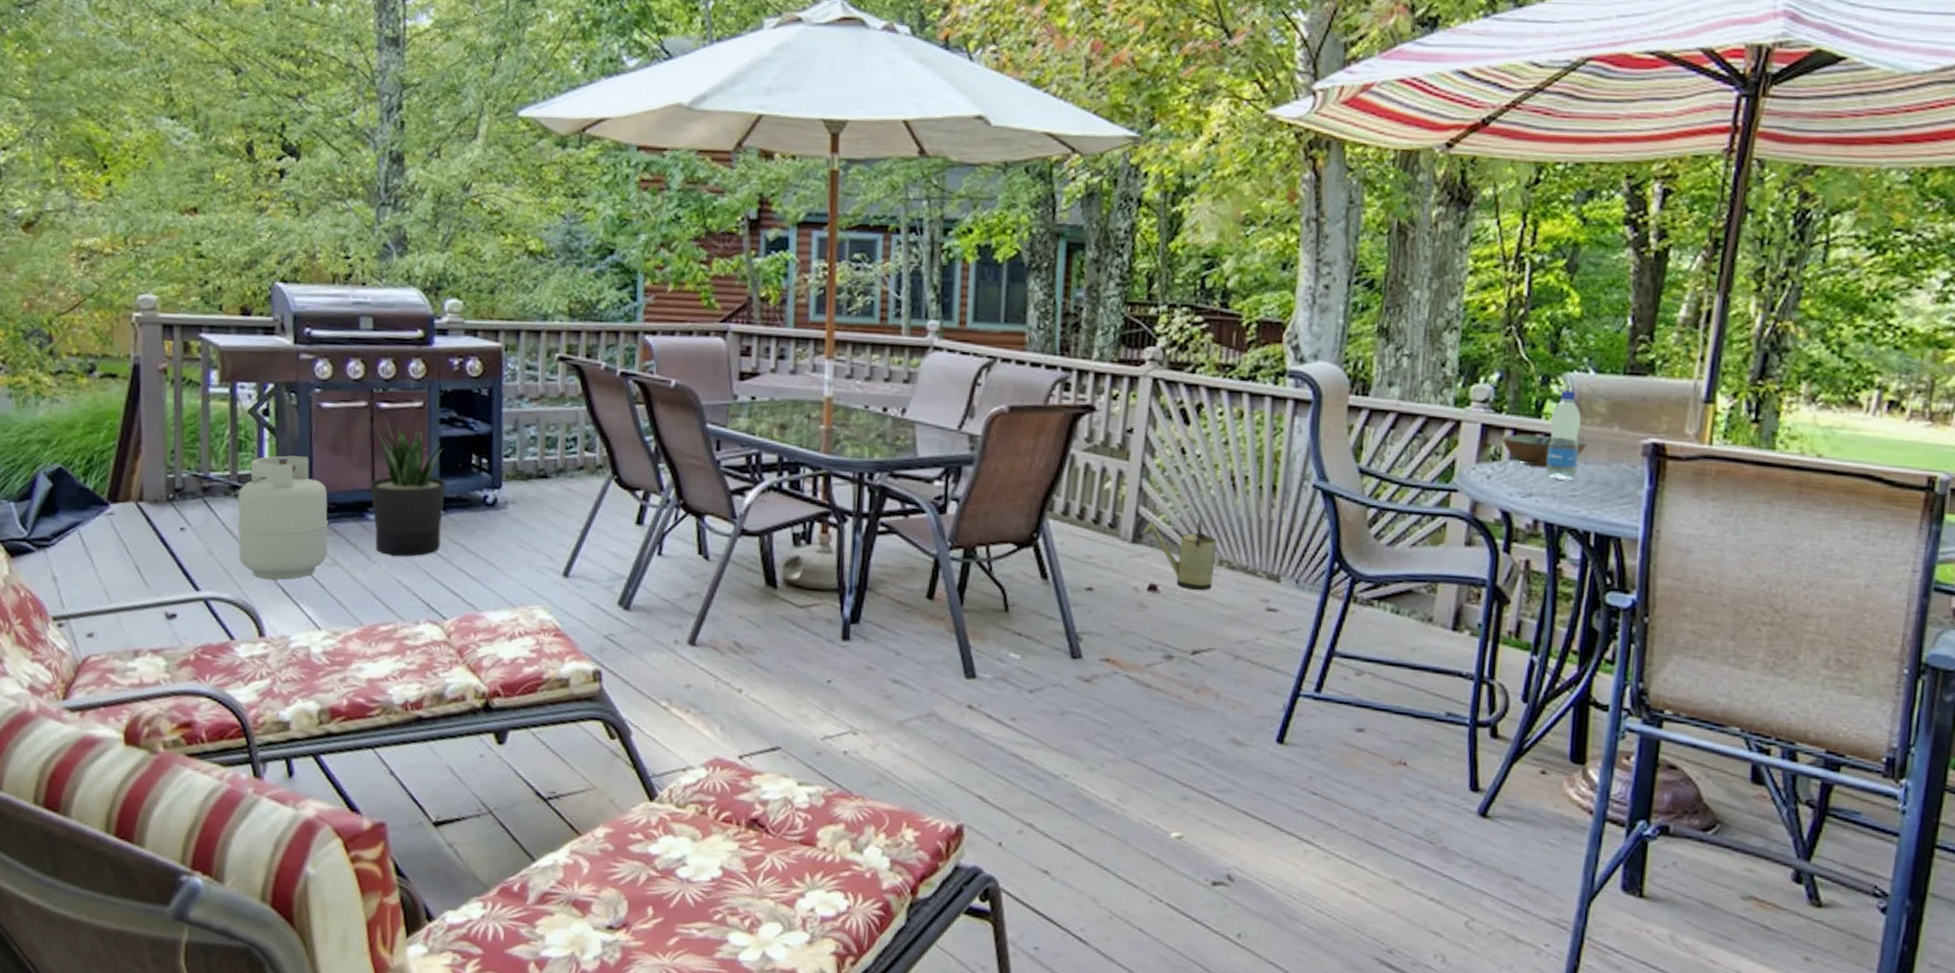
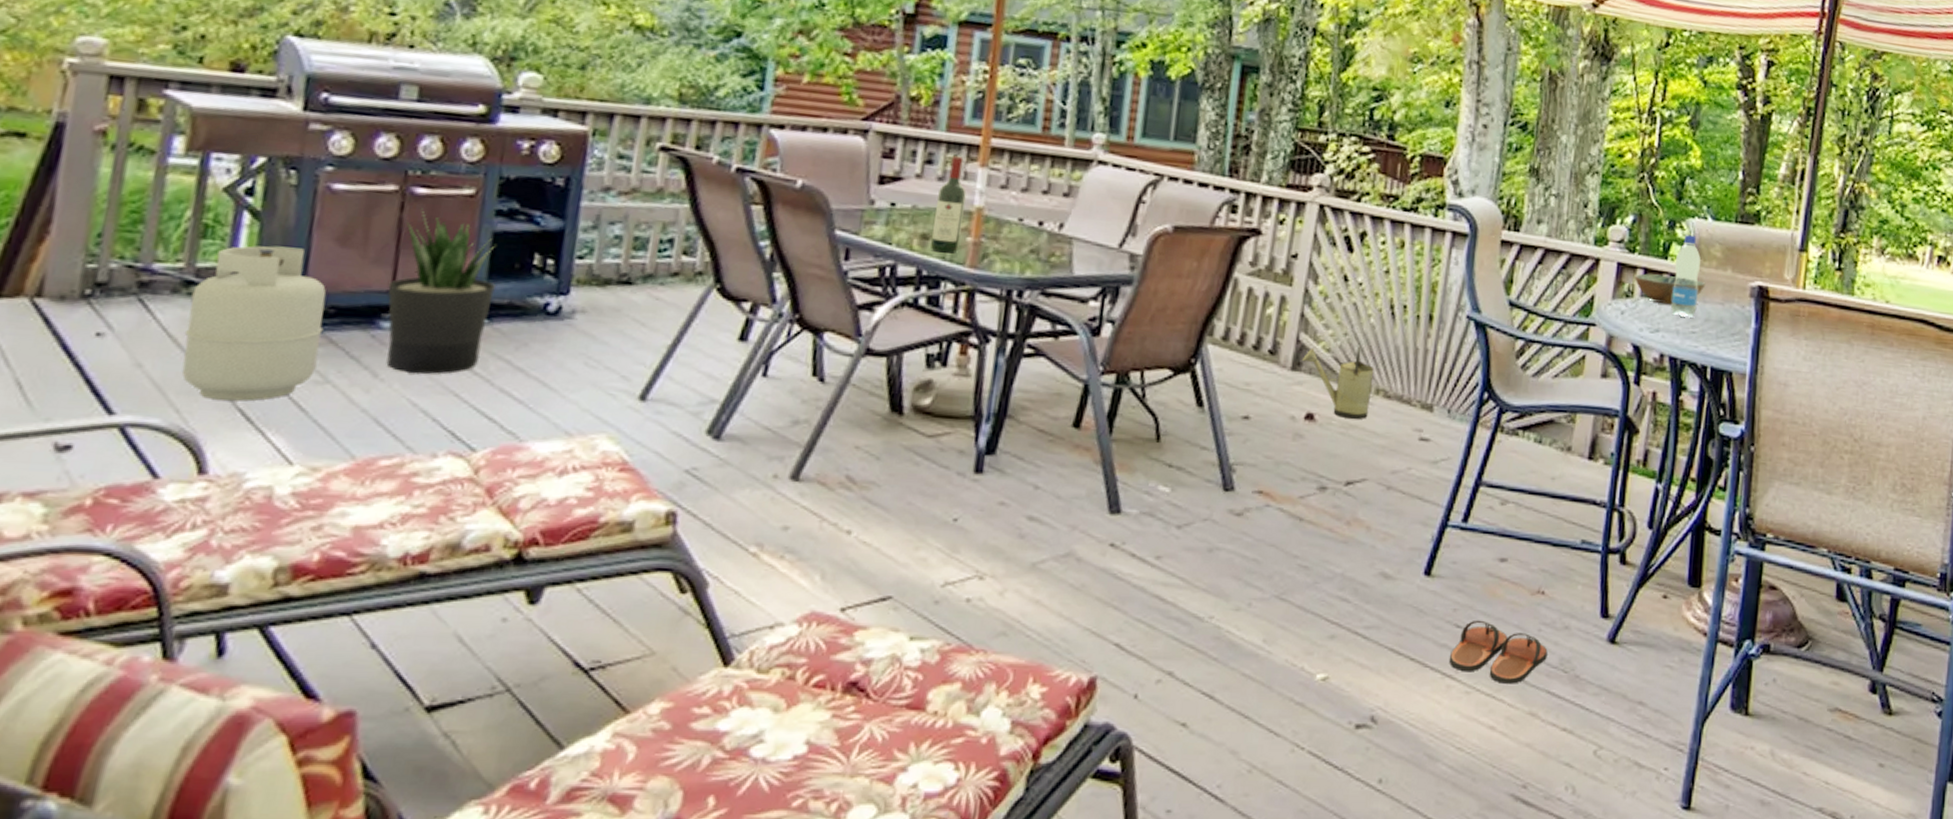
wine bottle: none [788,350,816,441] -> present [930,156,966,254]
flip-flop: none [1305,788,1412,852] -> present [1449,620,1548,684]

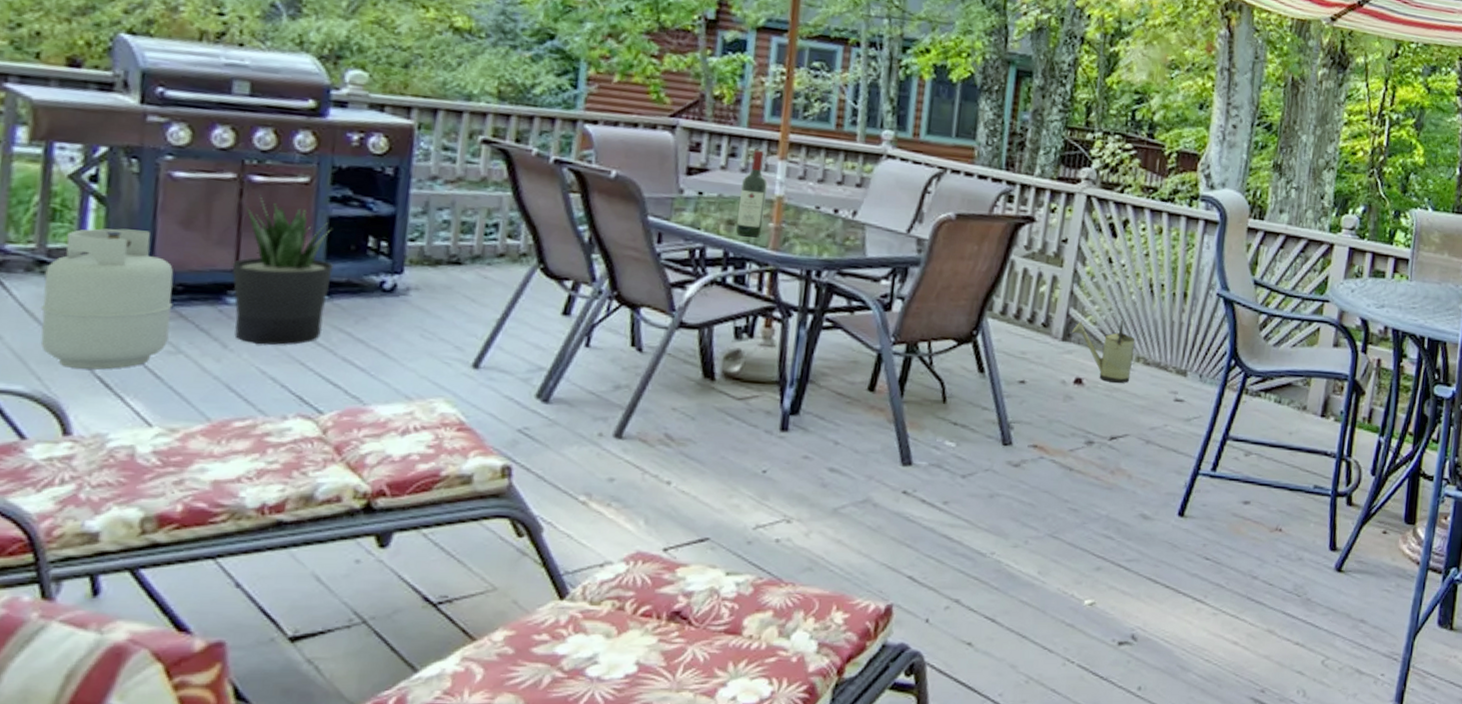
flip-flop: present [1449,620,1548,684] -> none [1199,553,1284,607]
bowl: present [1634,273,1706,305] -> none [1363,257,1425,284]
bottle: present [1671,235,1701,318] -> none [1395,223,1421,295]

